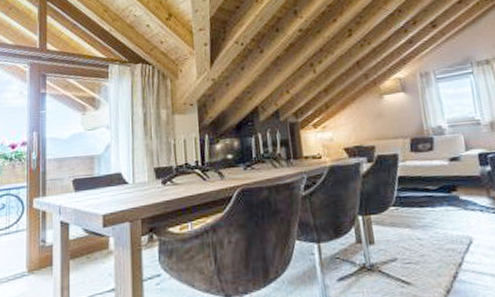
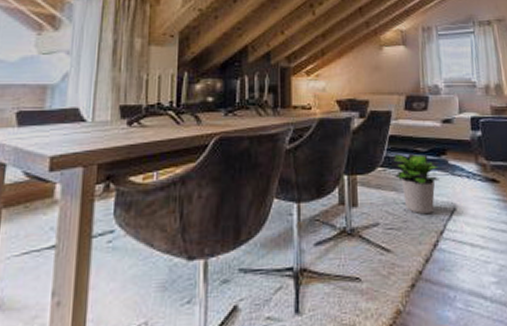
potted plant: none [400,191,461,249] -> present [389,153,449,215]

